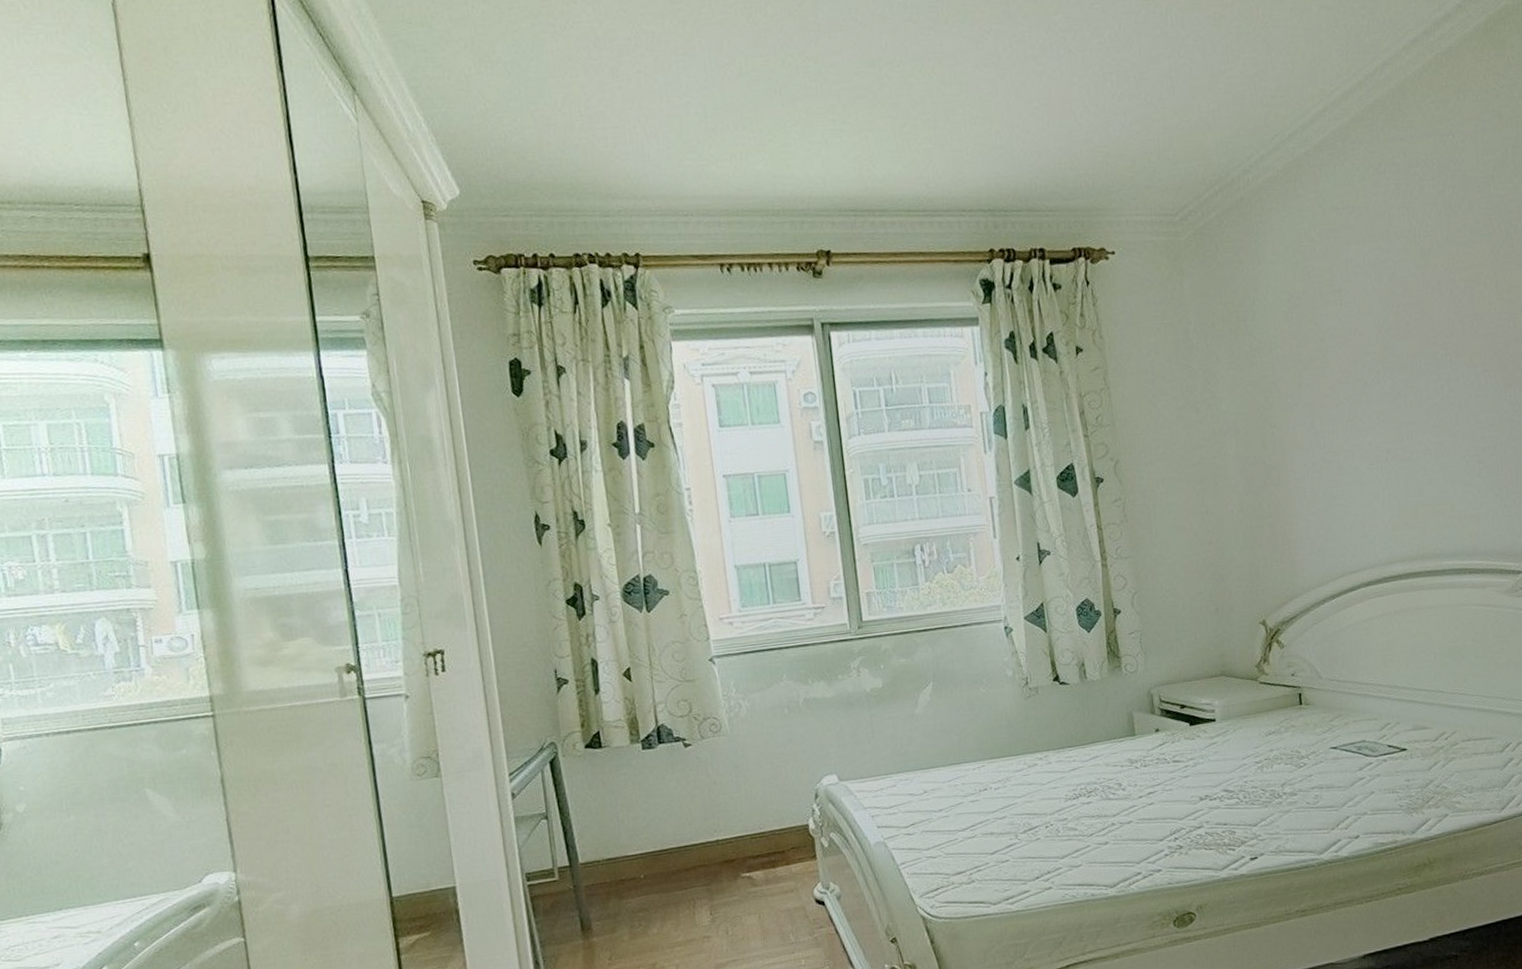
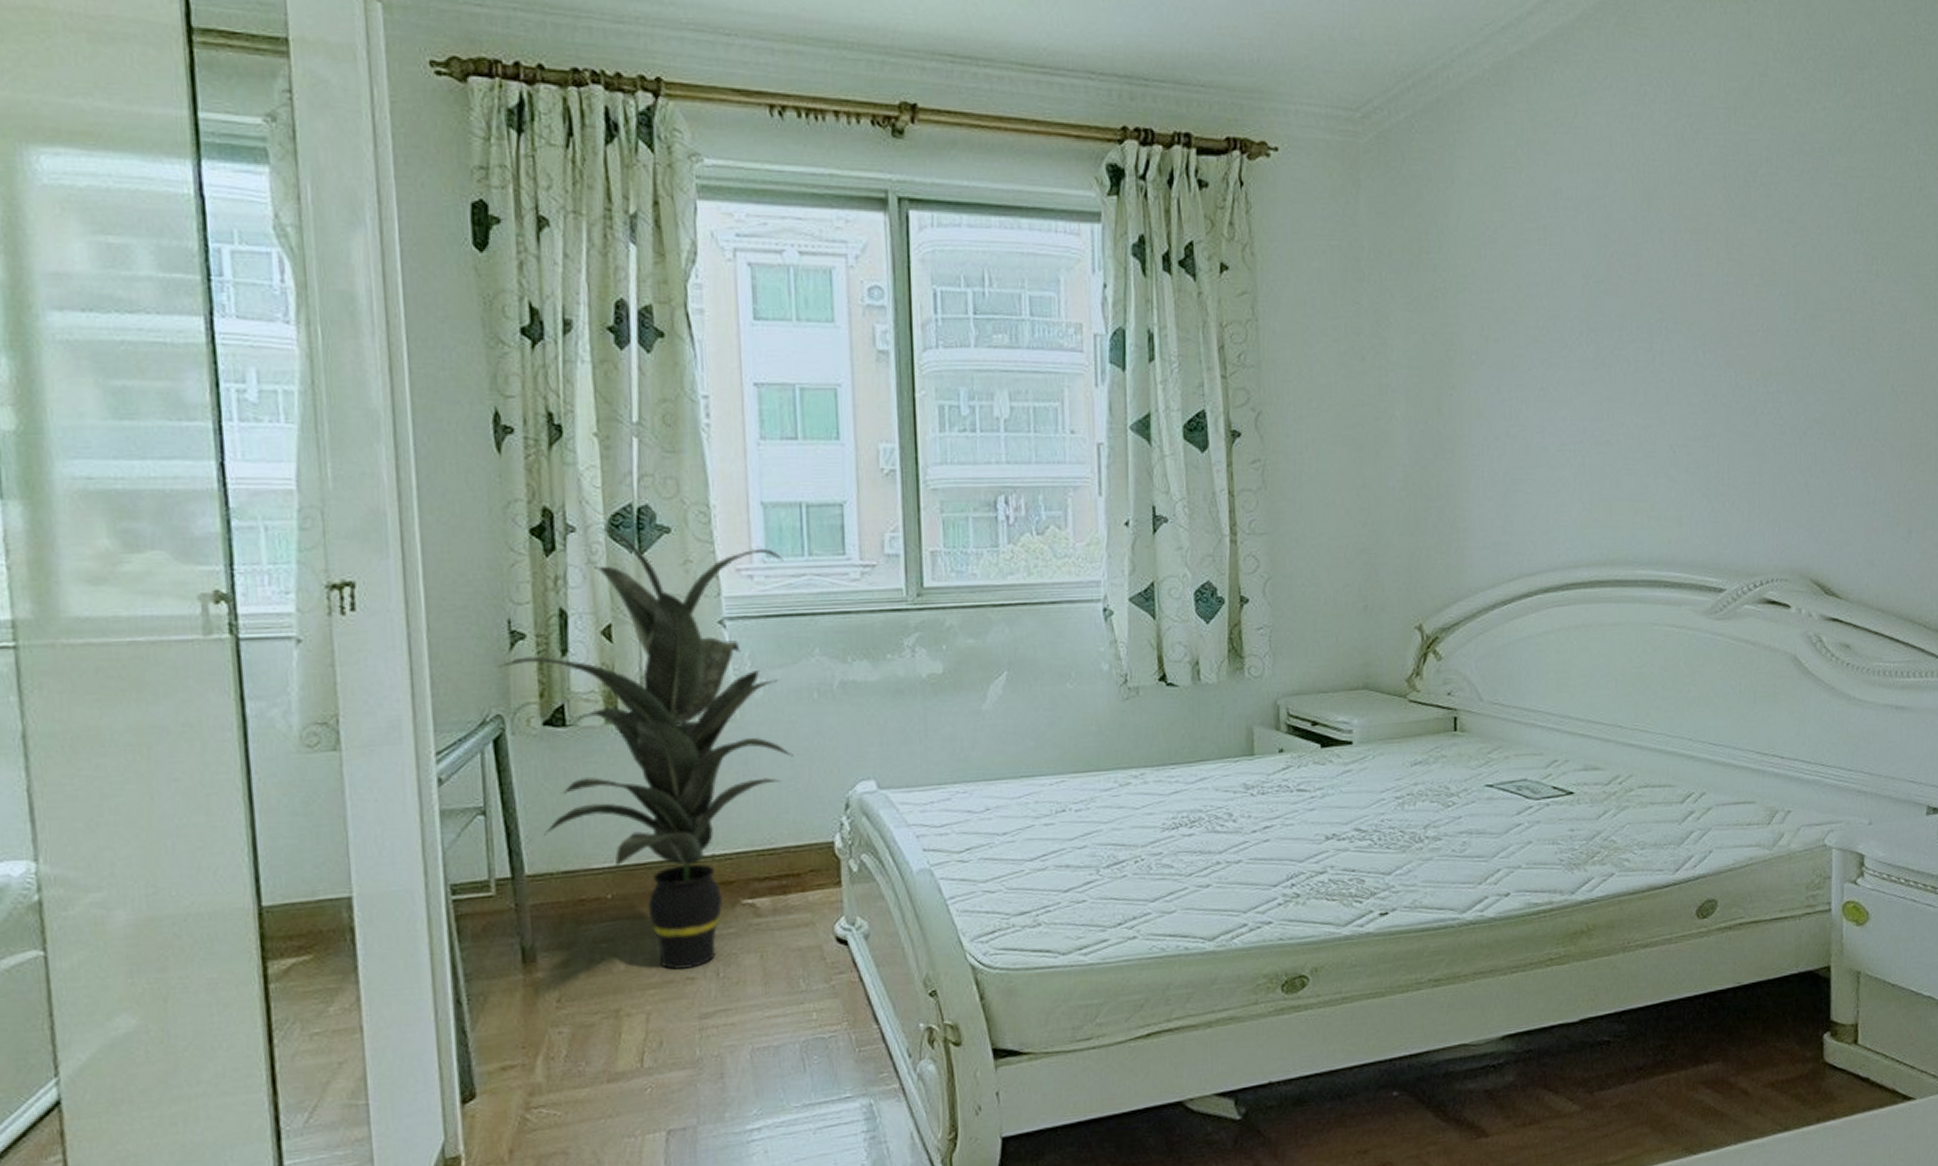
indoor plant: none [550,595,773,931] -> present [499,528,793,970]

